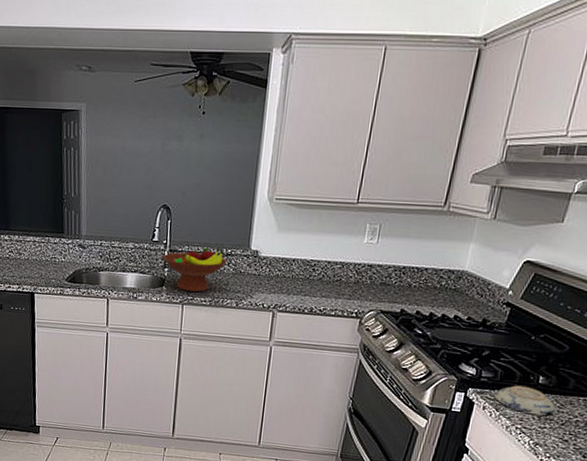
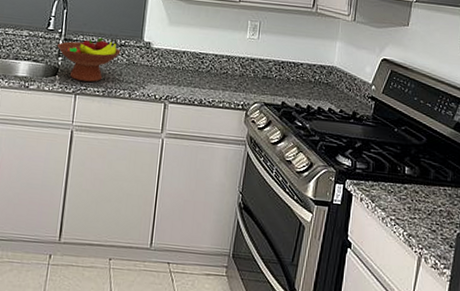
decorative bowl: present [494,385,557,416] -> none [369,176,423,207]

